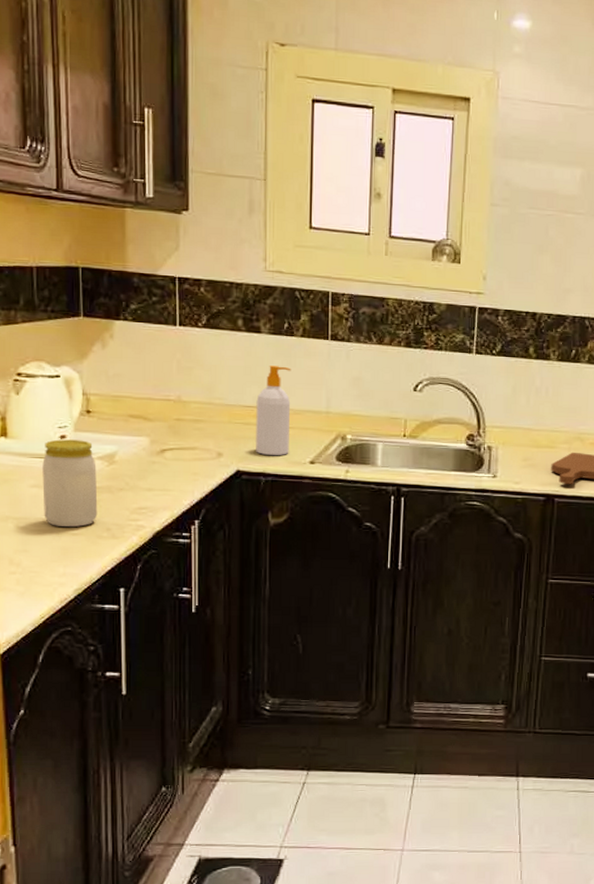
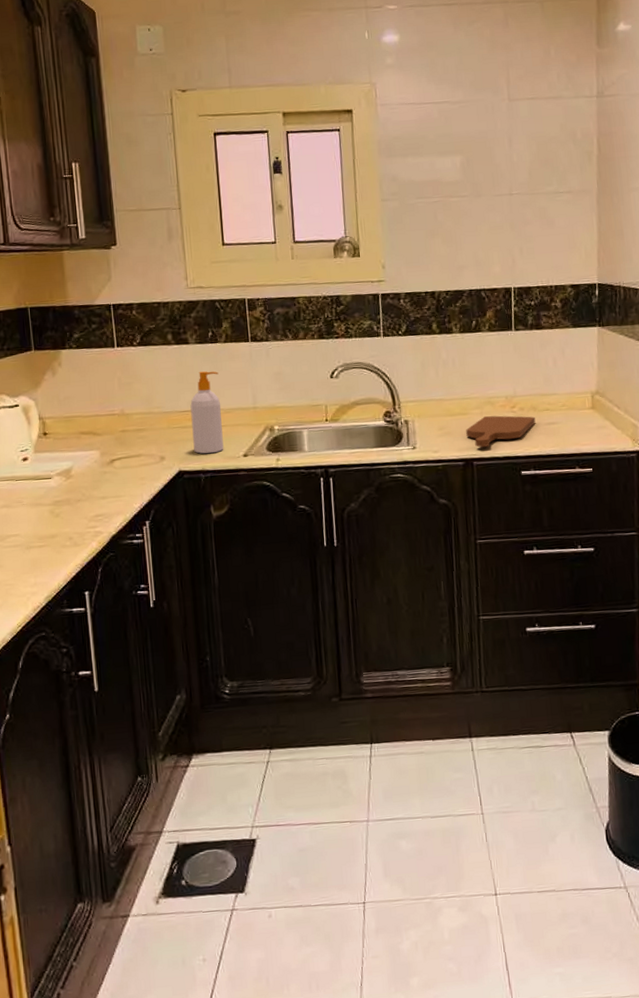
jar: present [42,439,98,528] -> none [9,460,60,541]

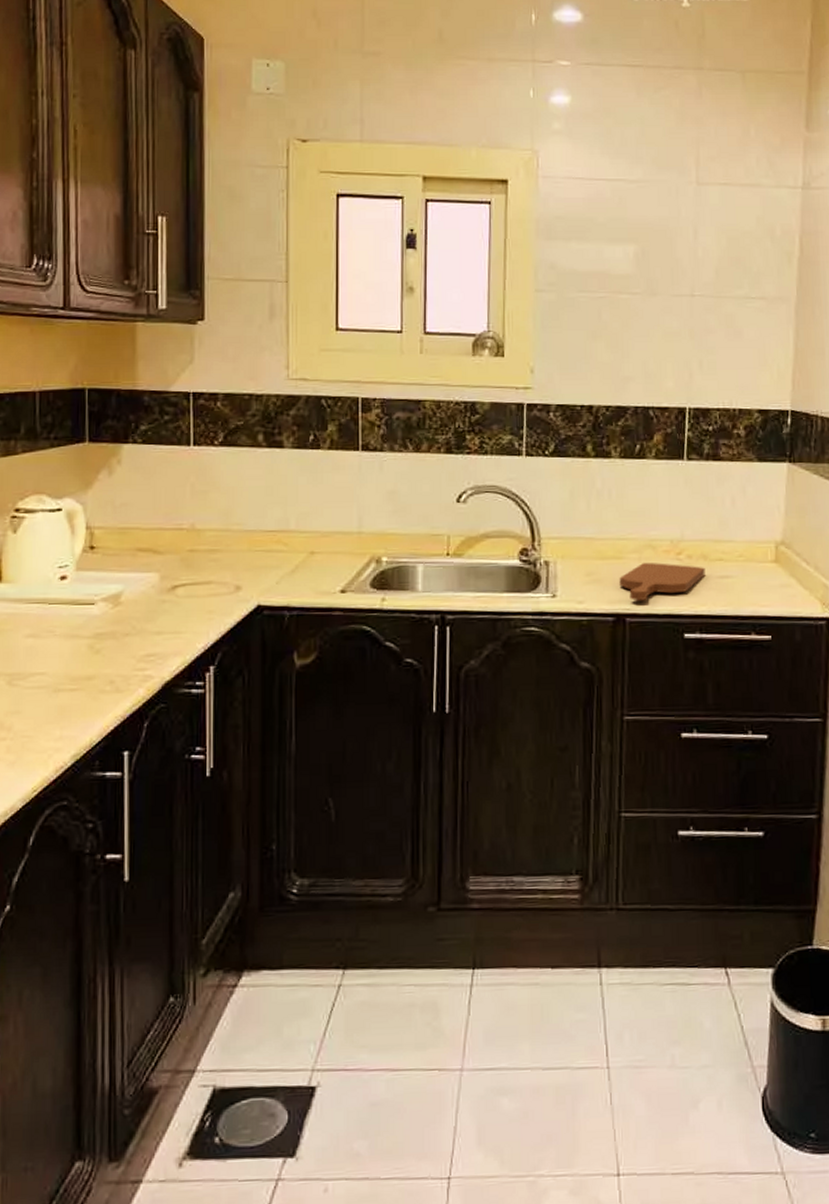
soap bottle: present [190,371,224,454] -> none [279,483,318,587]

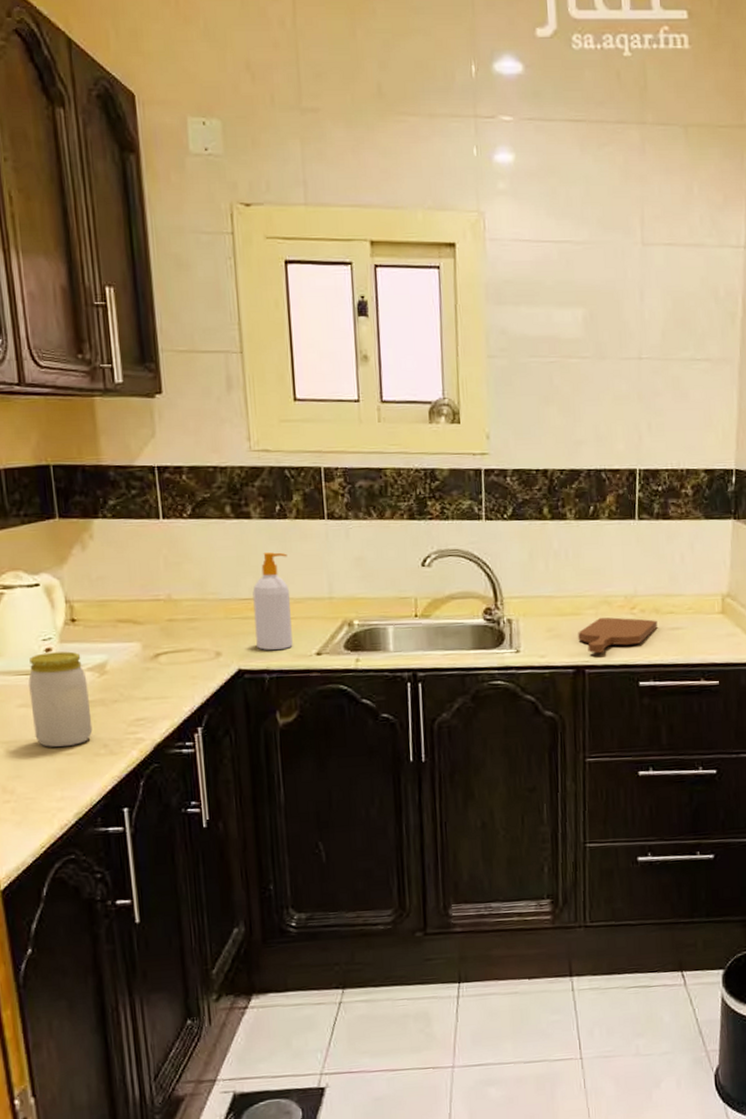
jar: none [39,580,101,683] -> present [28,651,93,748]
soap bottle: none [279,483,318,587] -> present [252,552,293,651]

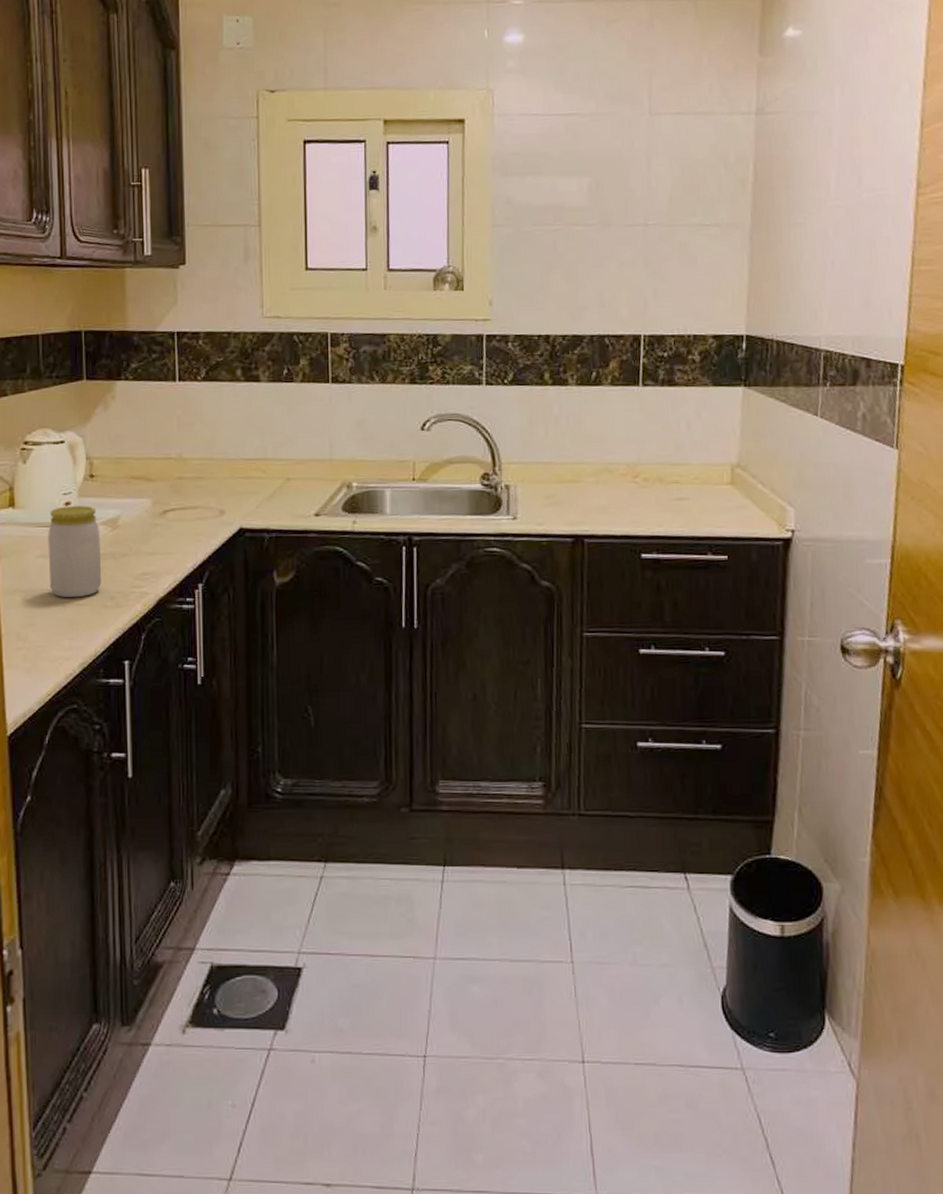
soap bottle: present [252,552,293,651] -> none [257,414,293,511]
cutting board: present [578,617,658,654] -> none [577,485,662,523]

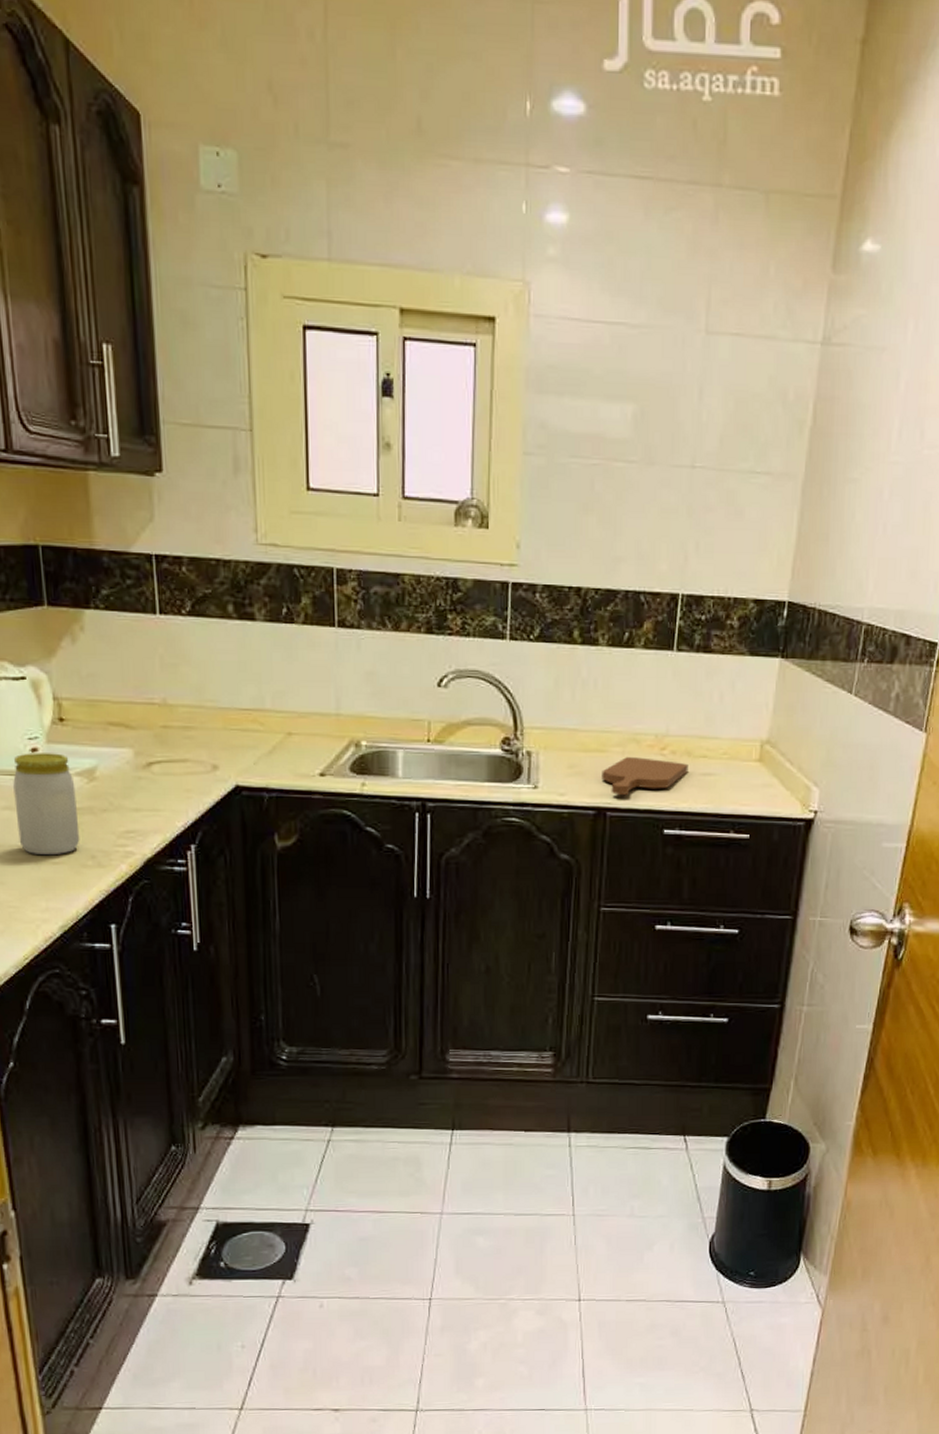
cutting board: none [577,485,662,523] -> present [602,756,689,796]

